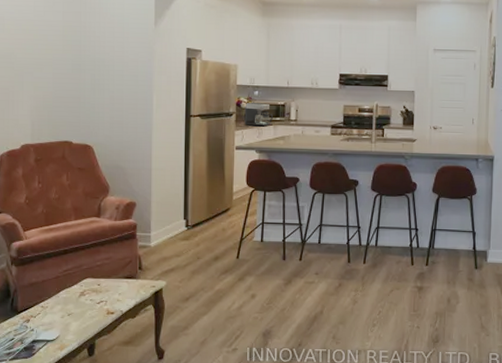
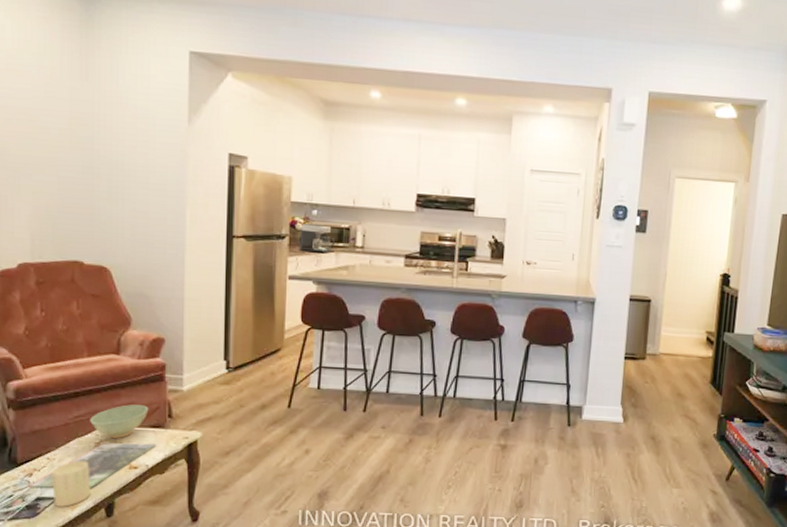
magazine: none [26,292,129,333] -> present [28,443,156,489]
candle: none [45,308,76,348] -> present [52,460,90,507]
bowl: none [76,259,123,289] -> present [90,404,149,439]

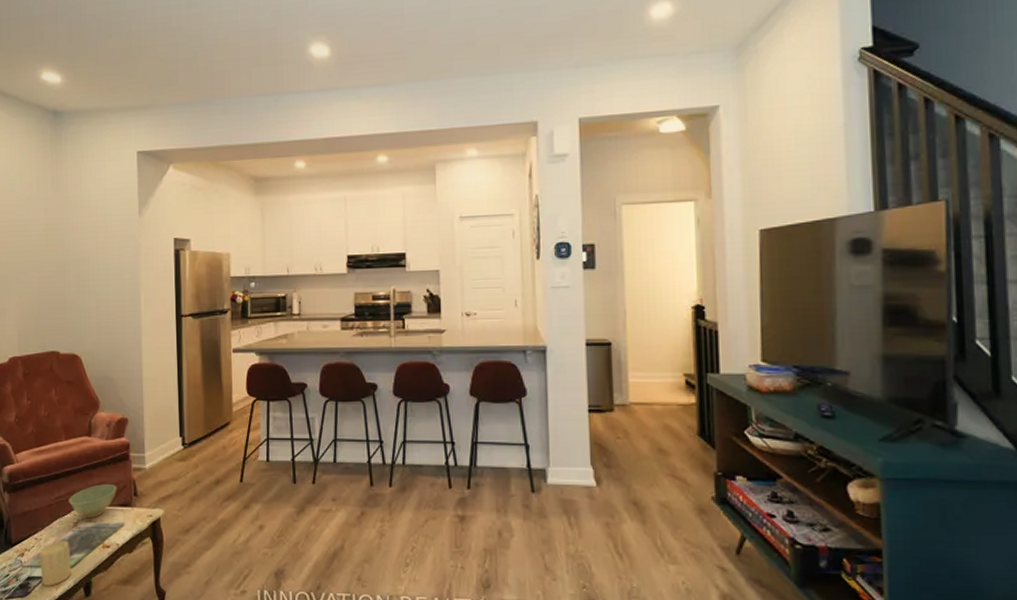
coffee maker: present [299,223,335,254] -> none [240,295,273,324]

